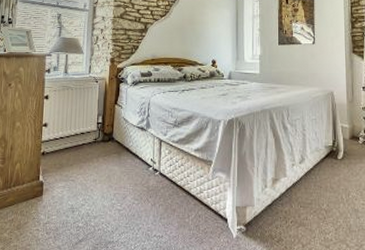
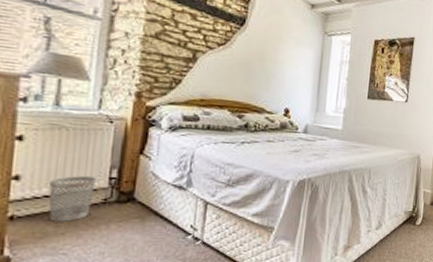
wastebasket: none [63,122,89,156] -> present [49,176,96,222]

